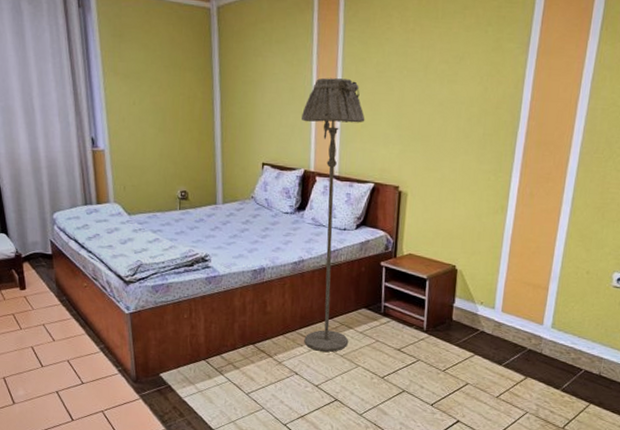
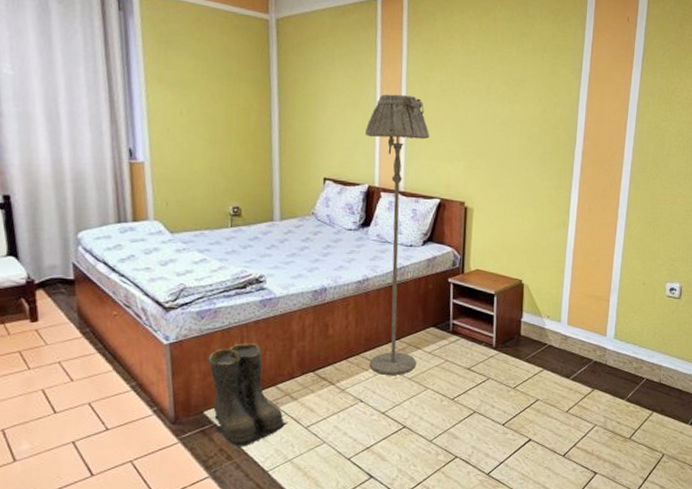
boots: none [162,315,231,407] -> present [207,343,288,447]

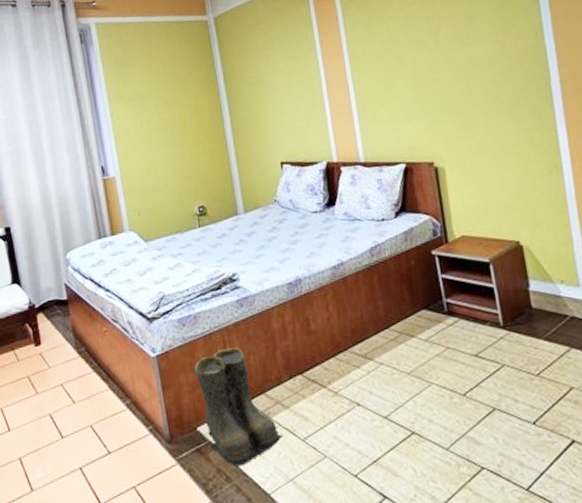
floor lamp: present [365,94,430,375] -> none [314,61,414,371]

